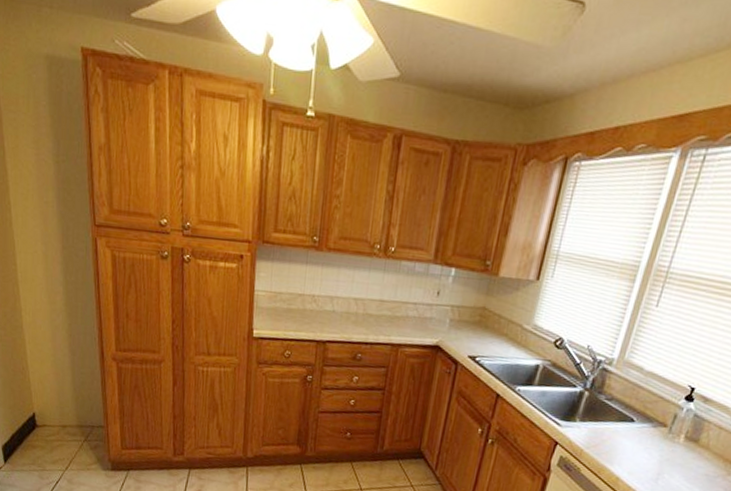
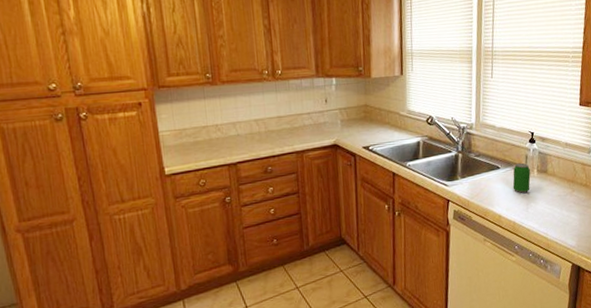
beverage can: none [644,421,676,460] -> present [512,163,531,193]

